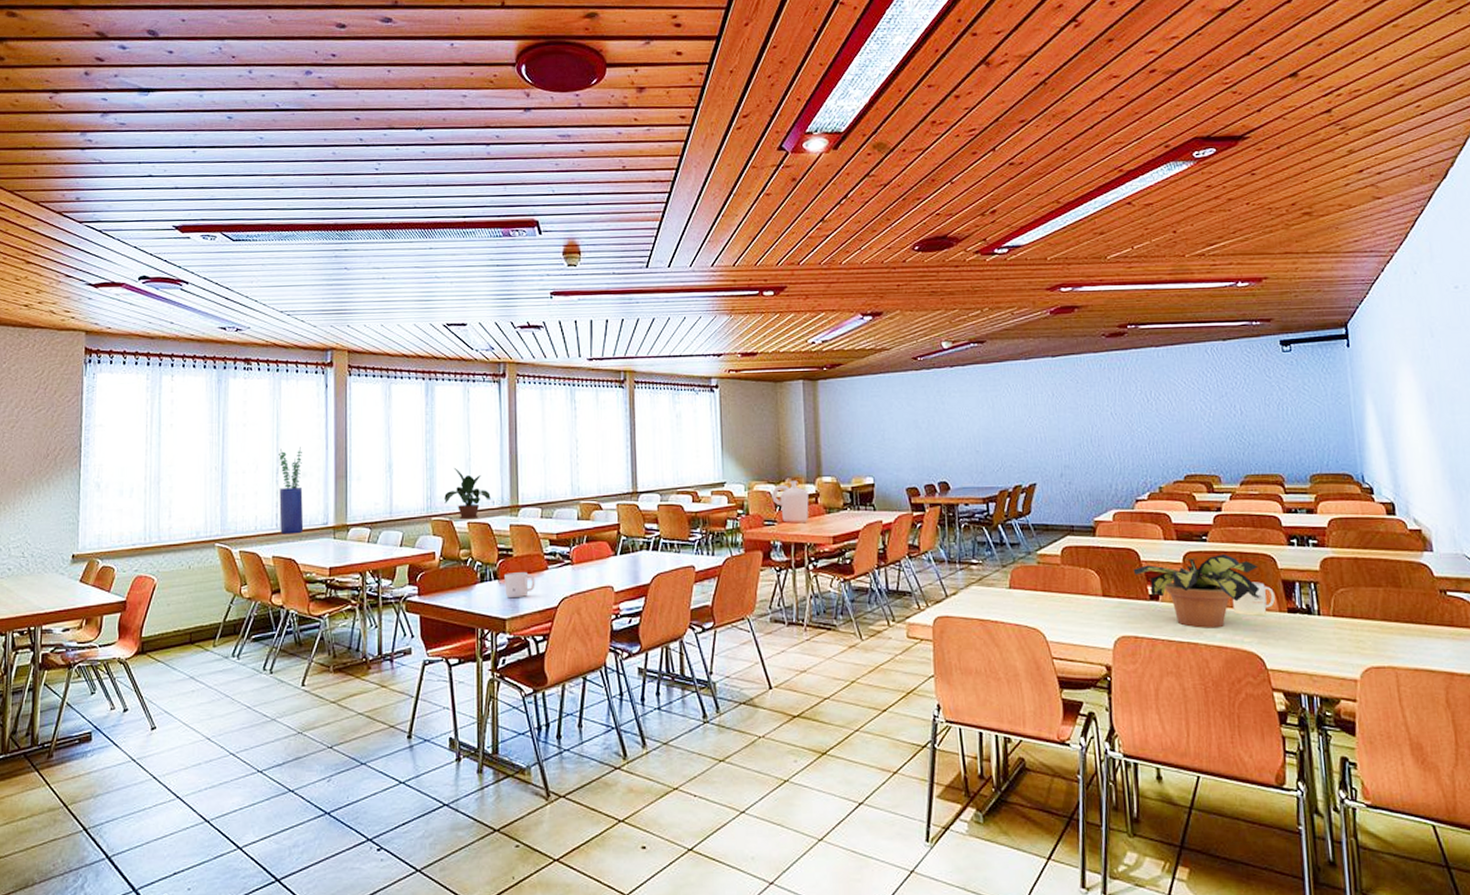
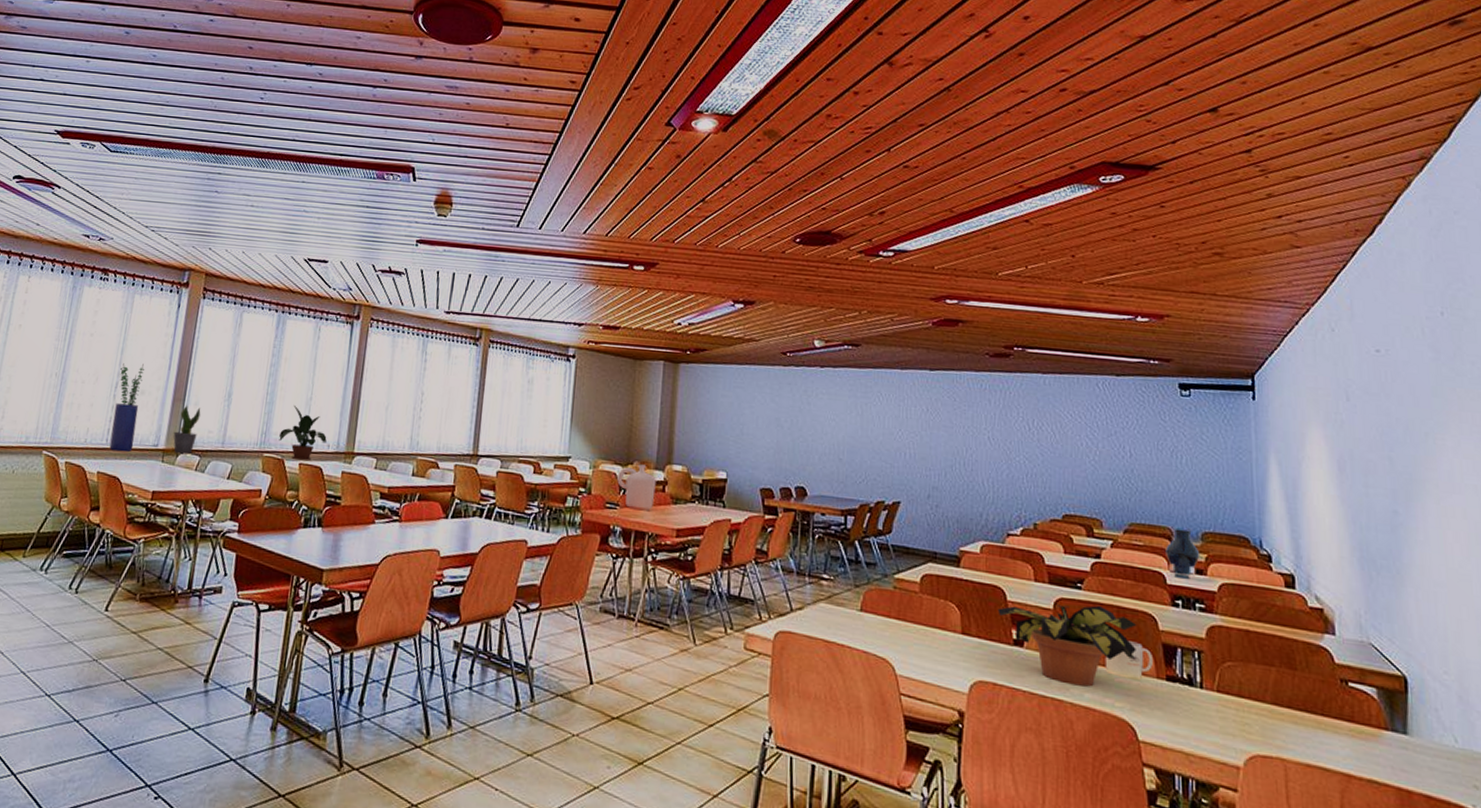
potted plant: none [341,481,364,529] -> present [173,405,201,455]
mug: present [505,572,535,599] -> none [327,521,360,550]
vase: none [1279,474,1310,520] -> present [1166,529,1200,580]

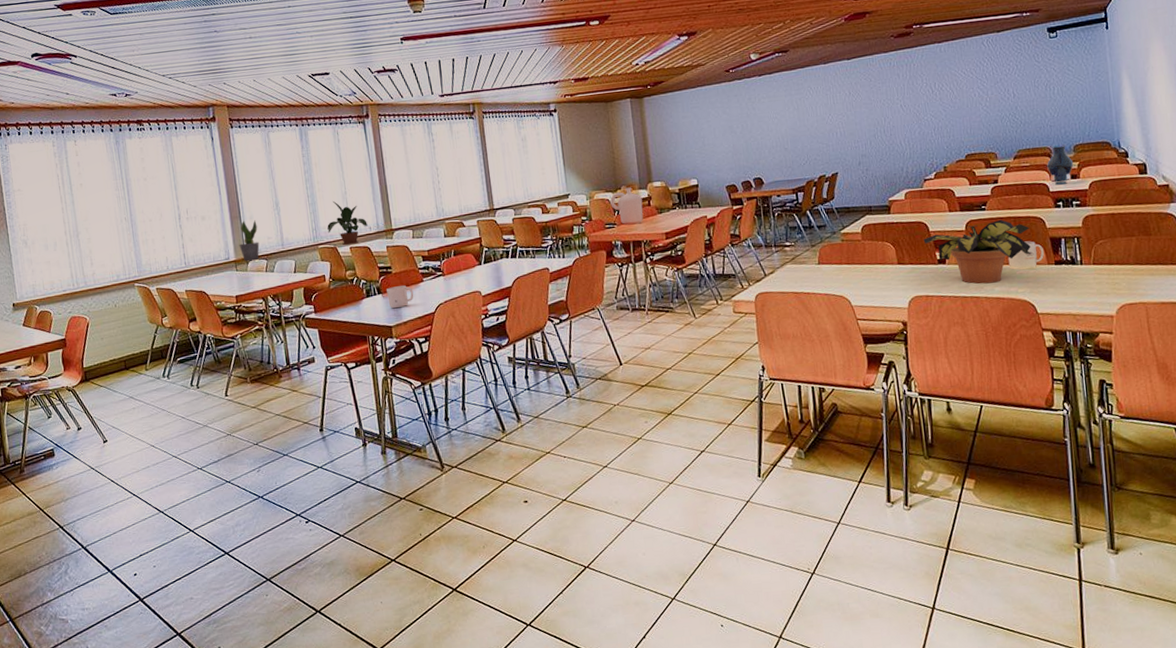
vase: present [109,363,145,453] -> none [178,194,209,271]
mug: none [327,521,360,550] -> present [387,285,414,309]

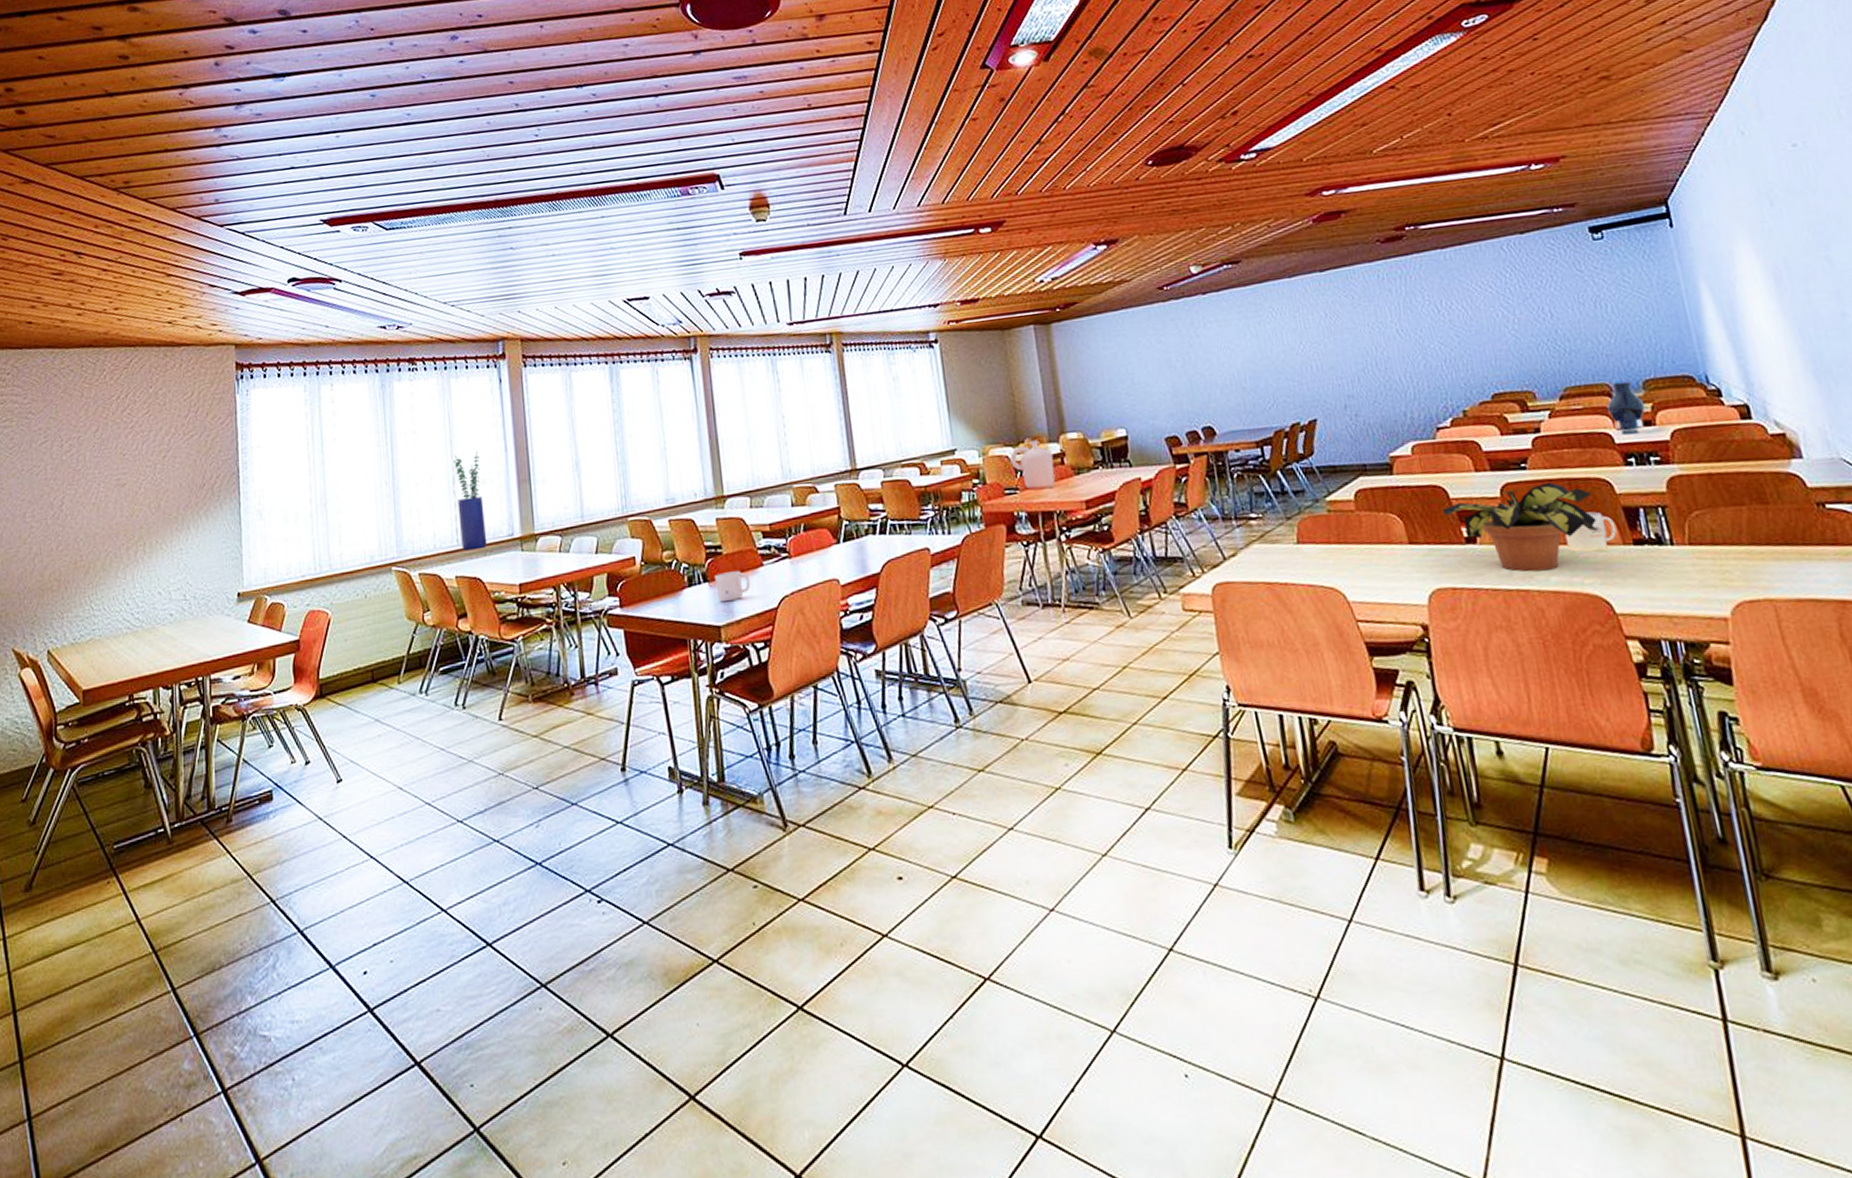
vase: none [178,194,209,271] -> present [452,451,488,551]
potted plant: present [239,220,260,262] -> none [526,484,553,539]
potted plant: present [327,201,368,246] -> none [640,460,692,518]

